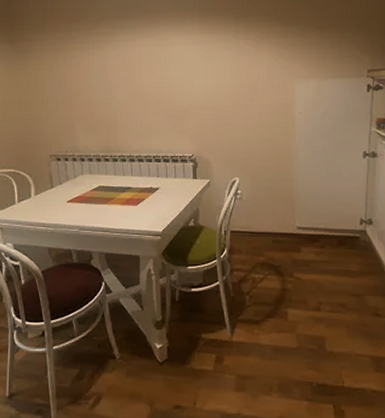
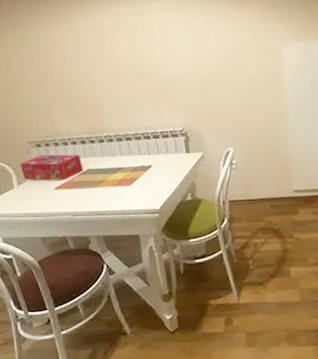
tissue box: none [40,168,96,194] -> present [20,154,84,181]

